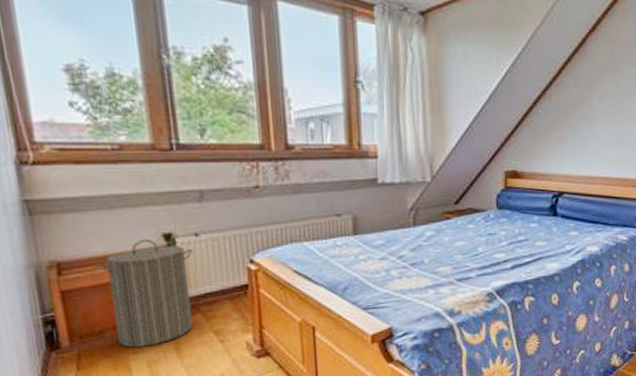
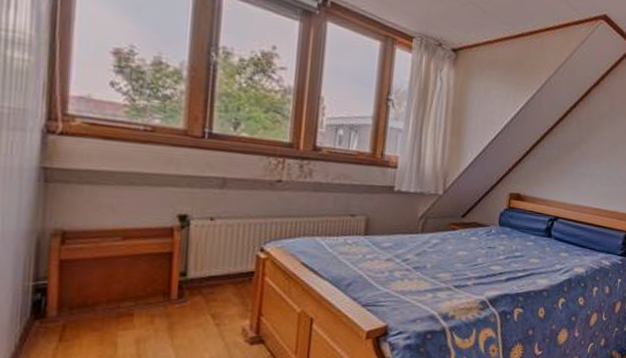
laundry hamper: present [96,239,194,348] -> none [103,217,206,324]

